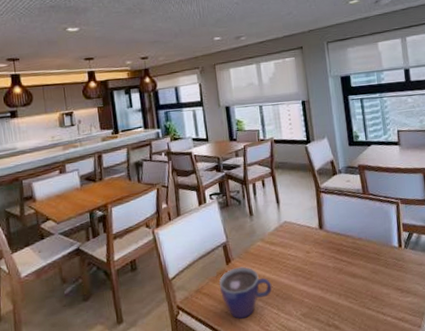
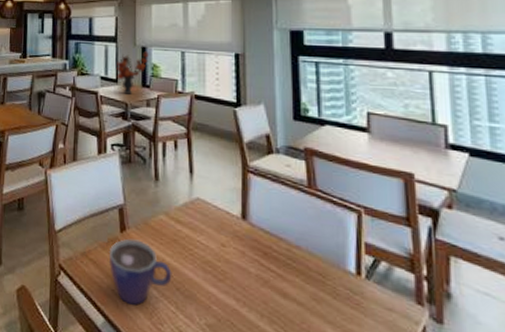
bouquet: none [205,110,233,150] -> present [116,51,148,94]

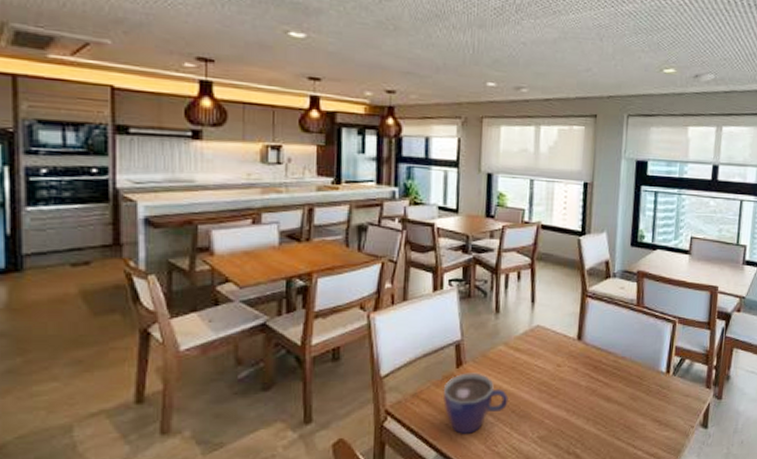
bouquet: present [116,51,148,94] -> none [457,178,494,226]

